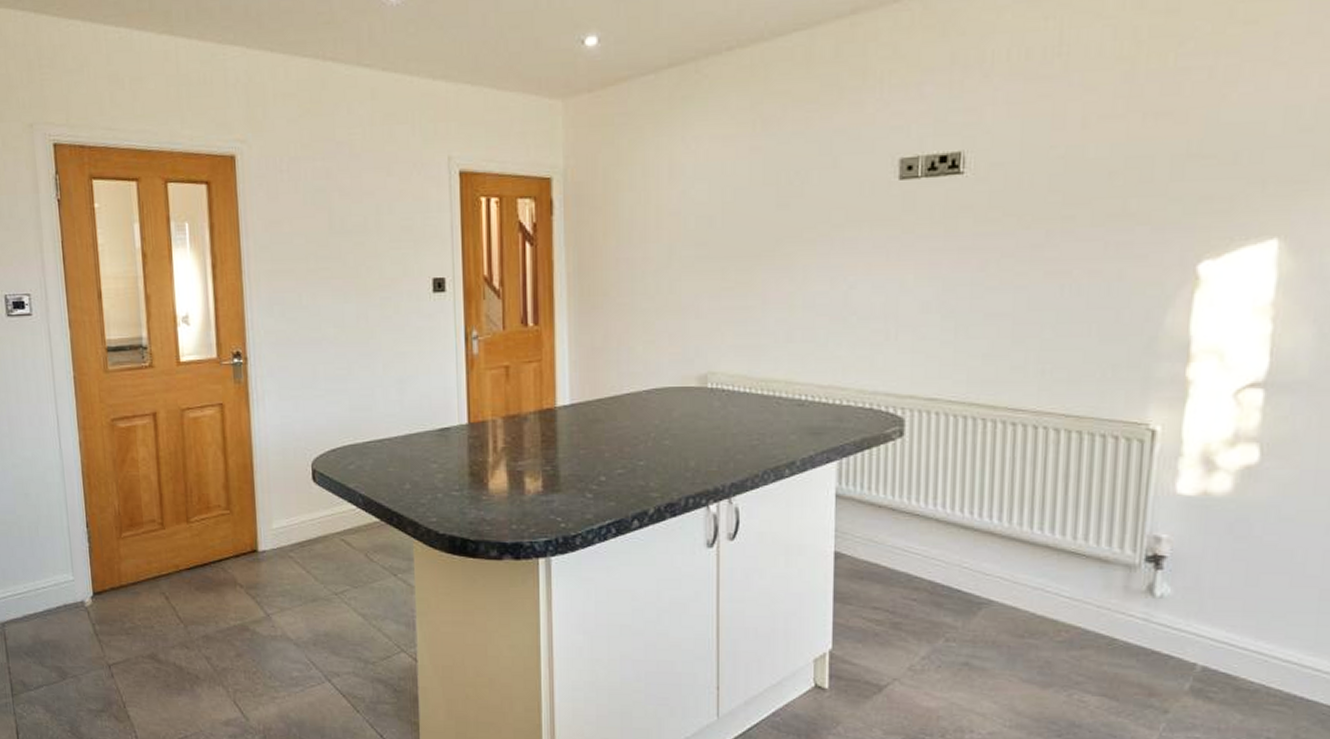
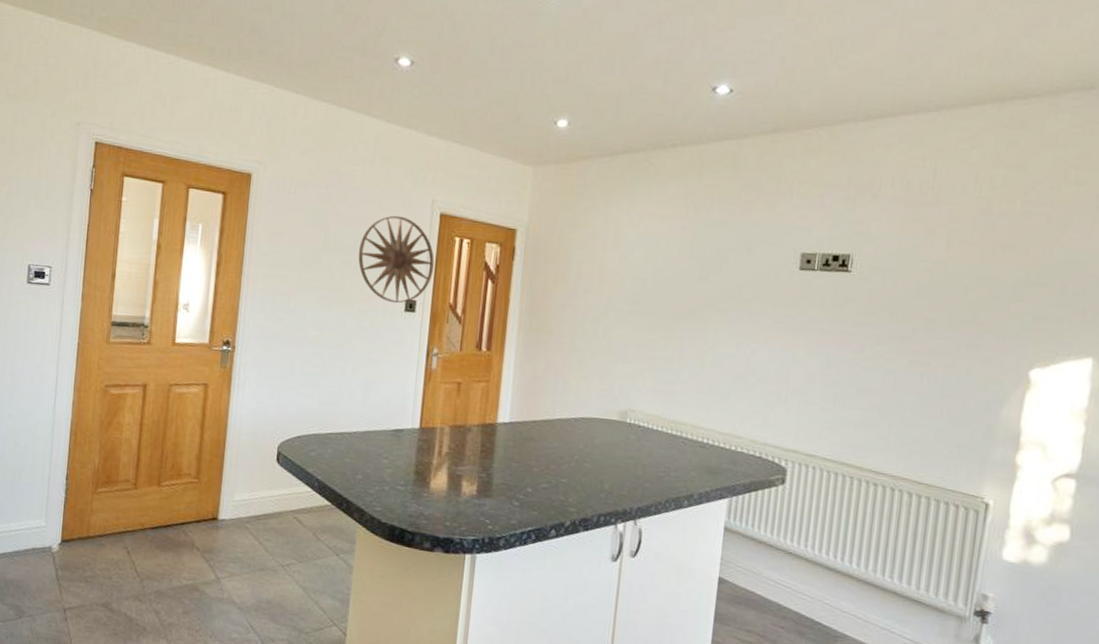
wall art: none [370,181,460,285] -> present [358,215,434,304]

